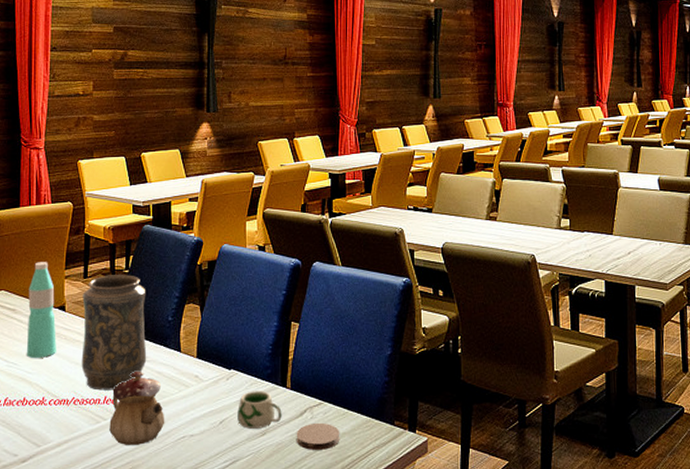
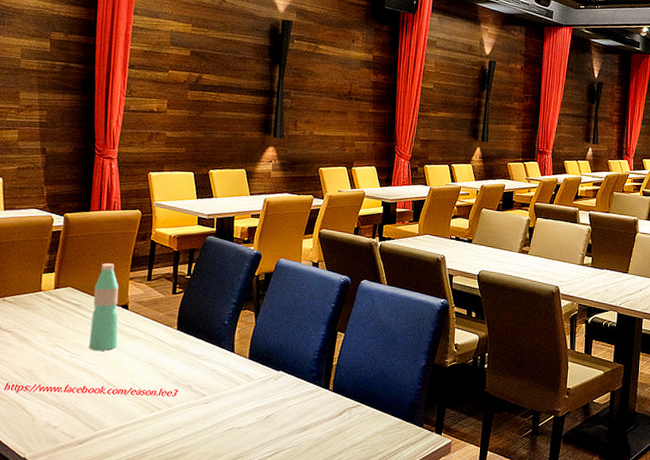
decorative vase: present [81,275,147,391] -> none [140,279,206,384]
teapot: present [109,370,165,445] -> none [163,367,216,434]
mug: present [238,391,282,429] -> none [282,391,323,425]
coaster: present [296,422,340,450] -> none [334,422,374,446]

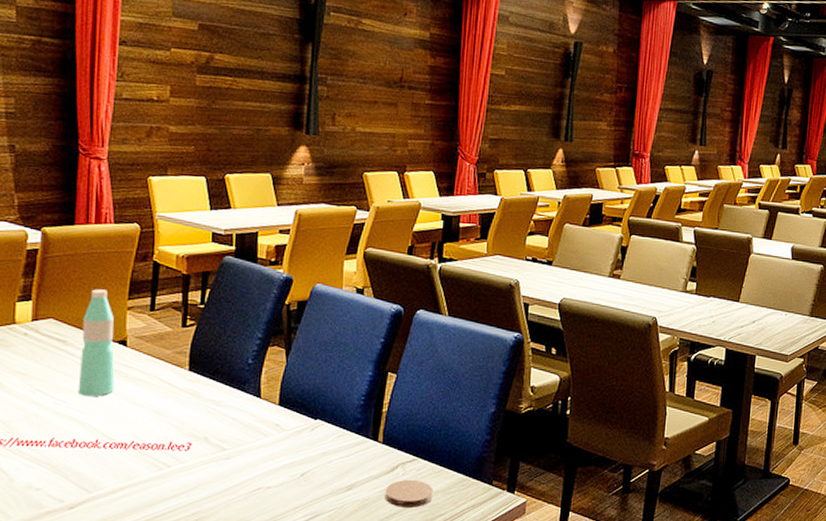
coaster: none [334,422,374,446] -> present [384,479,434,508]

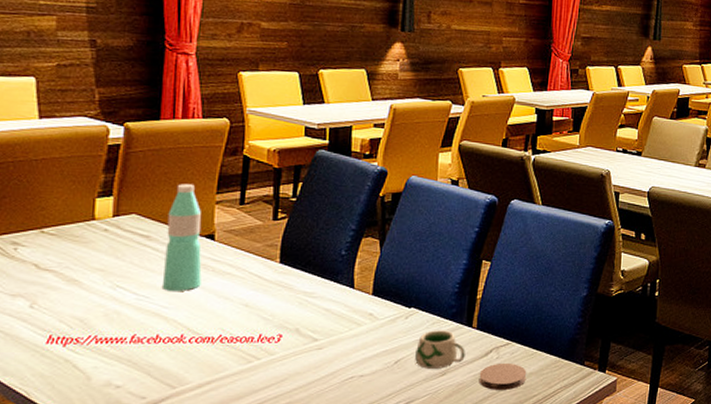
mug: none [321,443,371,483] -> present [415,330,465,369]

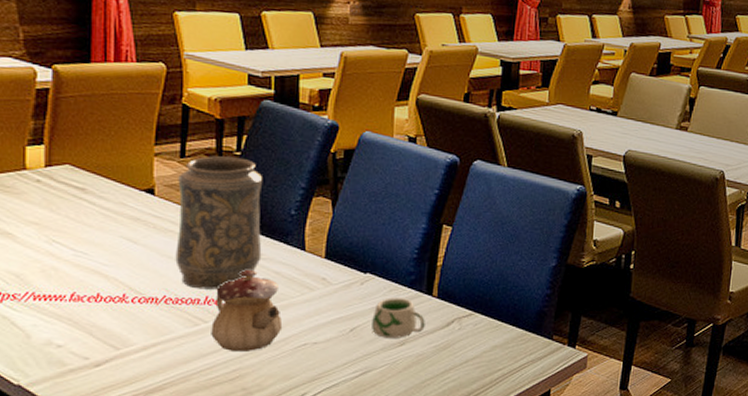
water bottle: present [161,184,202,291] -> none [100,133,142,248]
decorative vase: none [231,202,317,328] -> present [175,156,263,290]
teapot: none [263,307,331,386] -> present [211,269,283,351]
coaster: present [478,362,527,390] -> none [439,334,491,363]

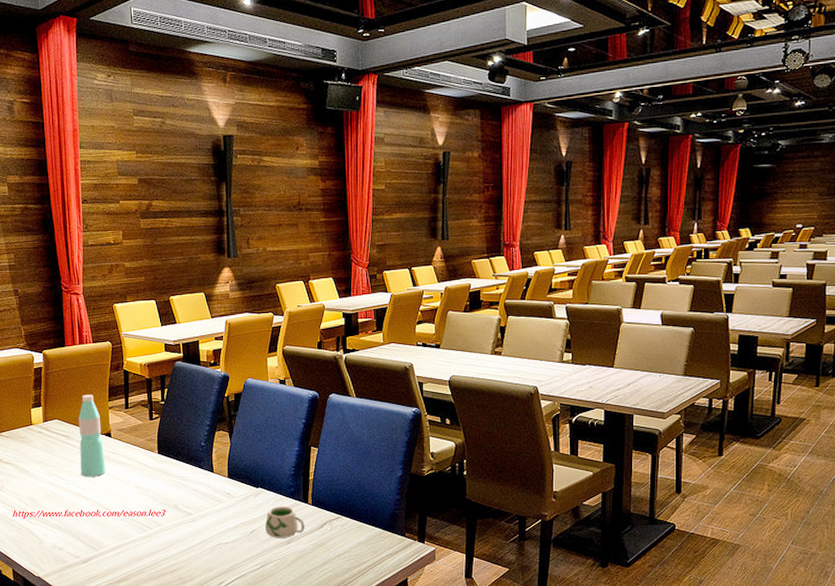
water bottle: none [100,133,142,248] -> present [78,395,106,477]
decorative vase: present [175,156,263,290] -> none [125,406,184,505]
teapot: present [211,269,283,351] -> none [155,488,203,550]

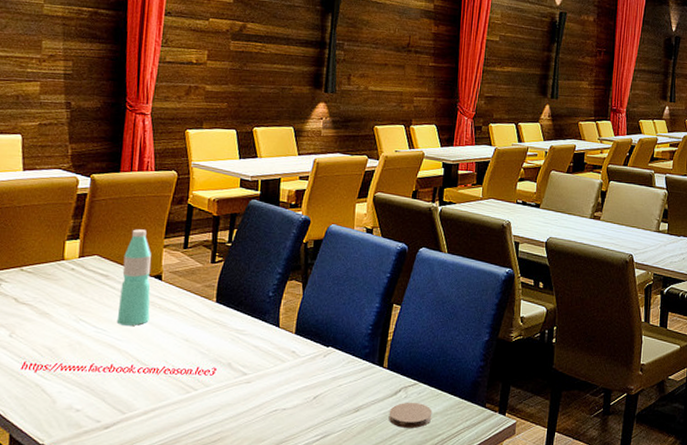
mug: present [265,506,305,538] -> none [332,369,377,405]
coaster: none [317,533,357,557] -> present [388,402,433,428]

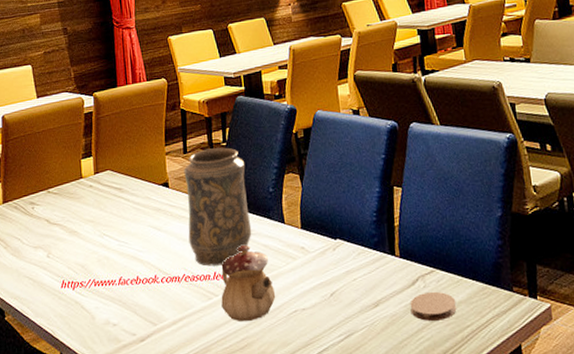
water bottle: present [116,229,151,326] -> none [132,139,164,236]
decorative vase: none [174,247,248,362] -> present [184,147,252,266]
teapot: none [199,343,258,416] -> present [221,244,276,321]

